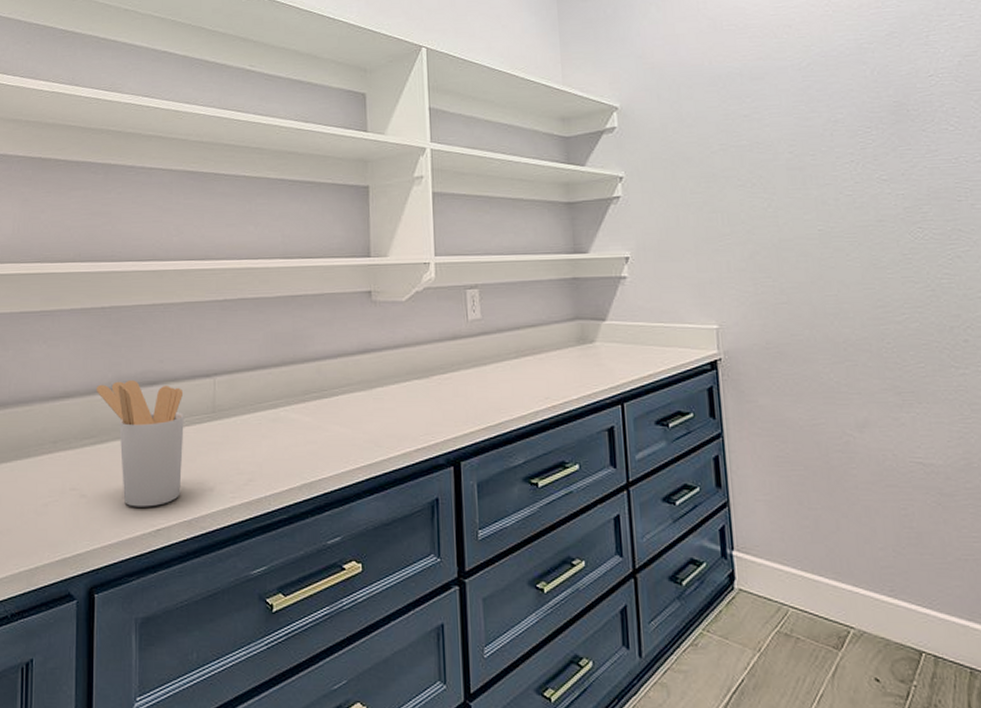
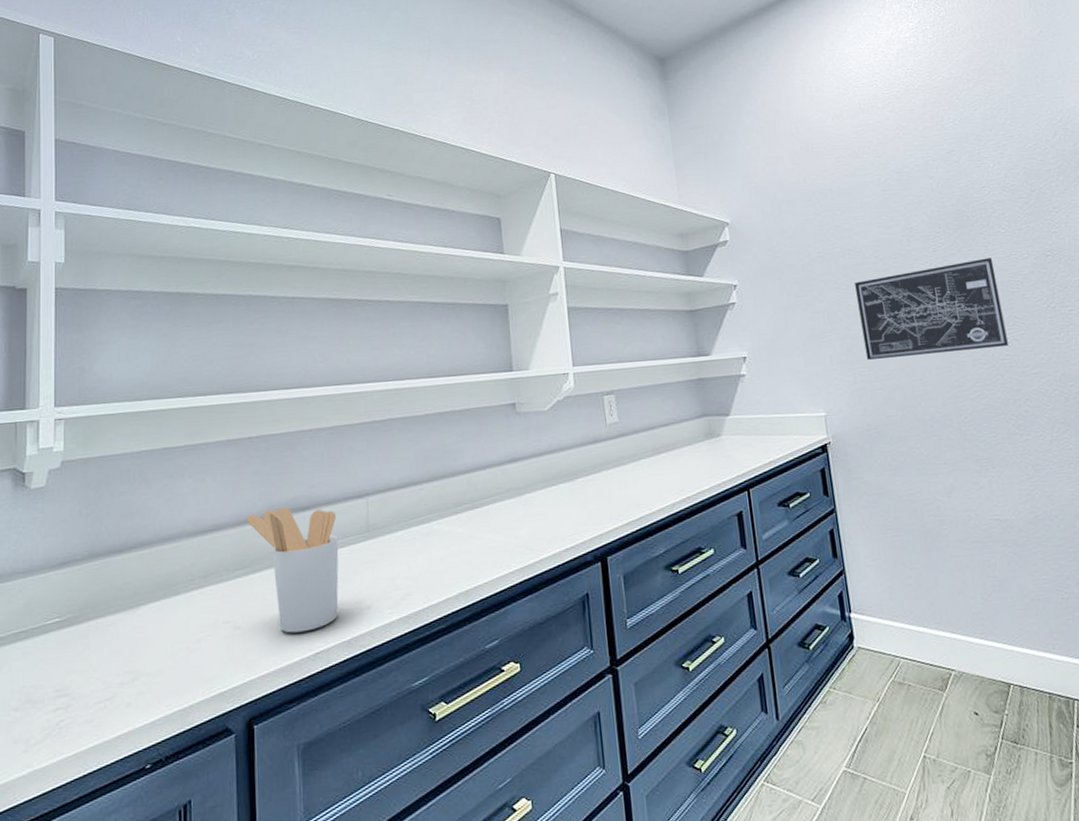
wall art: none [762,159,949,269] -> present [855,258,1008,360]

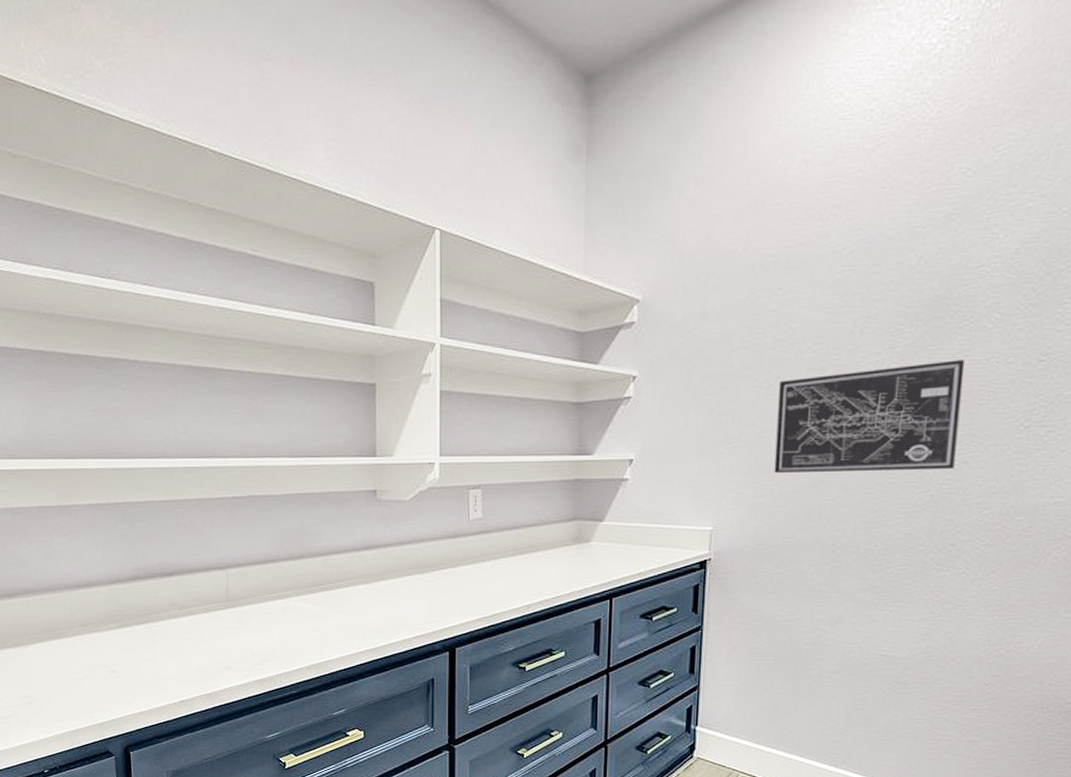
utensil holder: present [246,506,339,634] -> none [116,571,201,682]

